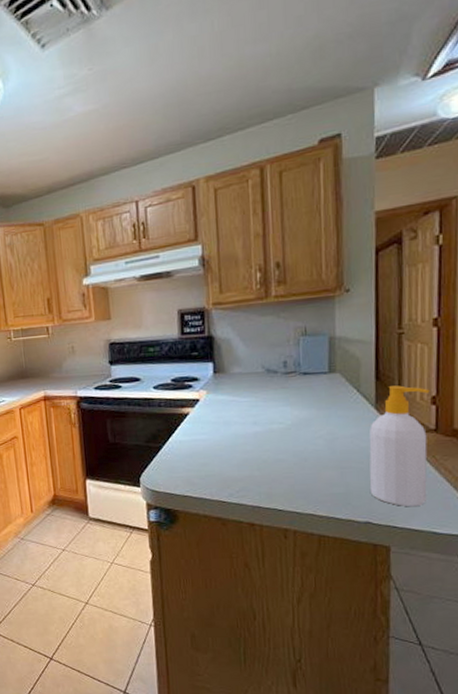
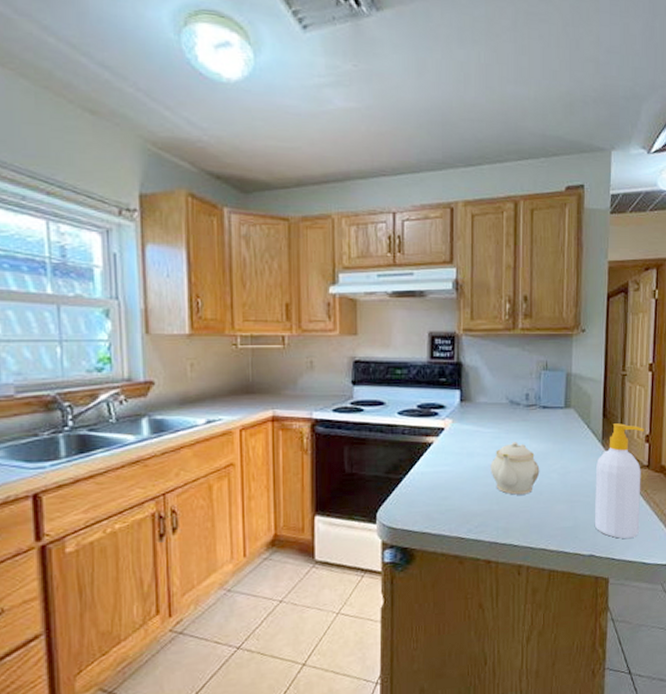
teapot: none [249,409,304,461] -> present [490,442,540,495]

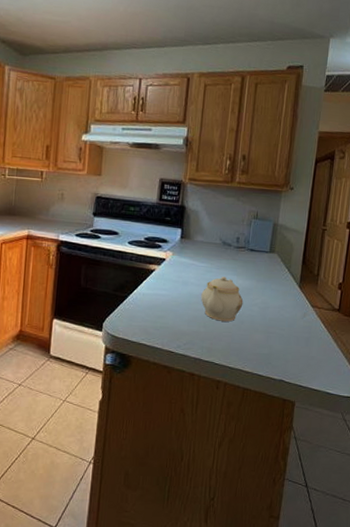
soap bottle: present [594,423,645,539] -> none [286,270,339,371]

